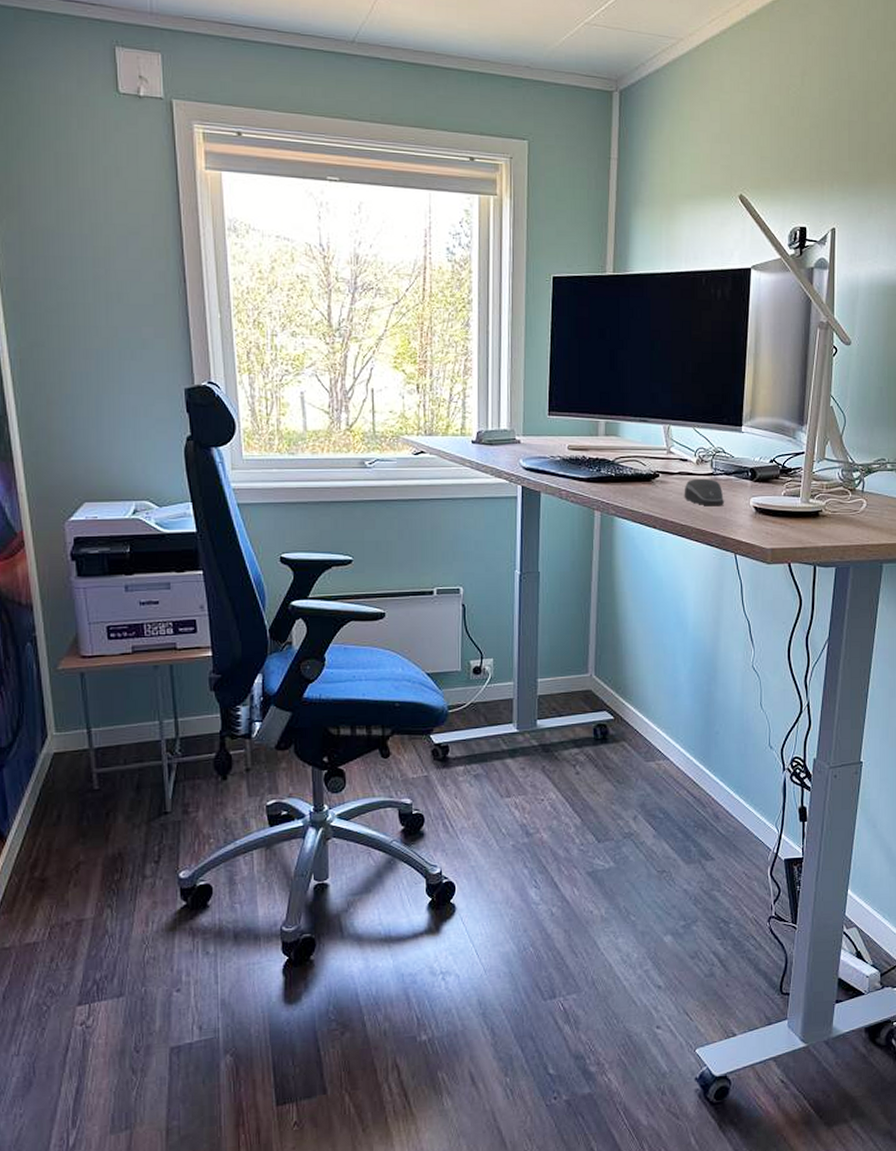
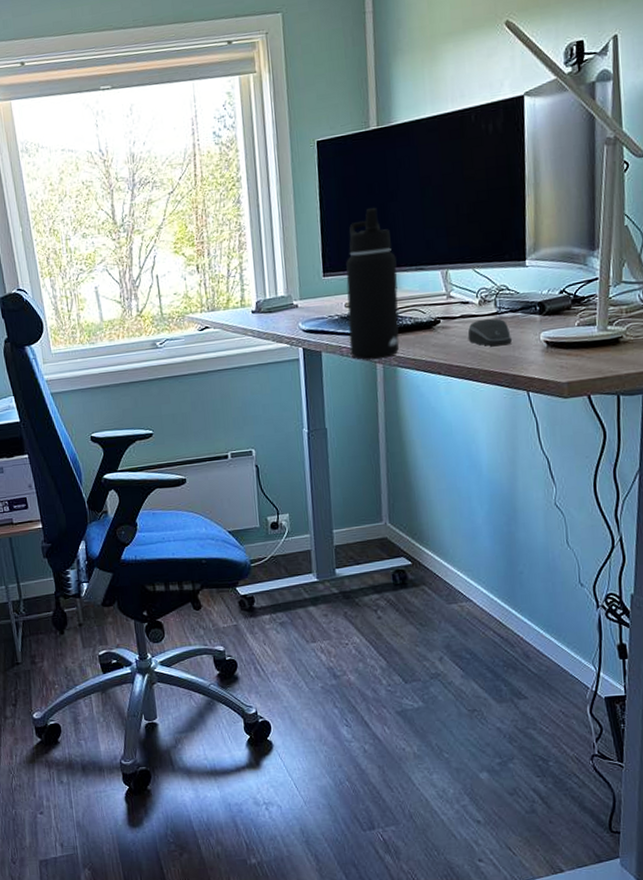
water bottle: none [569,352,622,505] -> present [346,207,400,359]

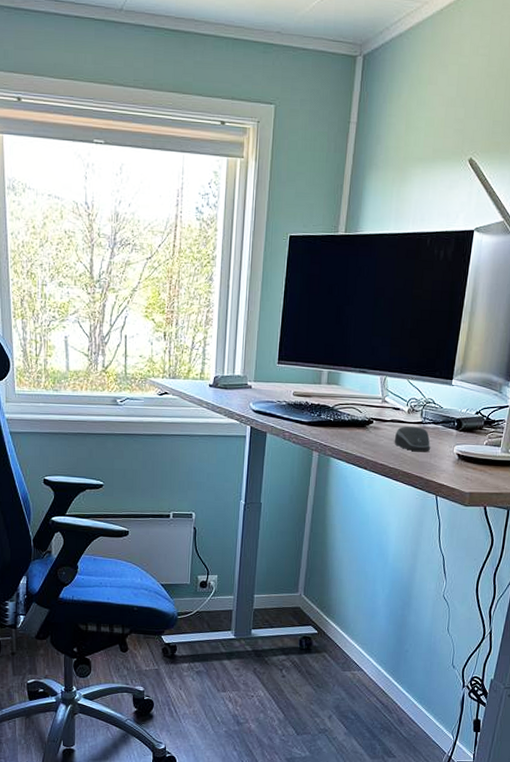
water bottle: present [346,207,400,359] -> none [292,307,344,447]

